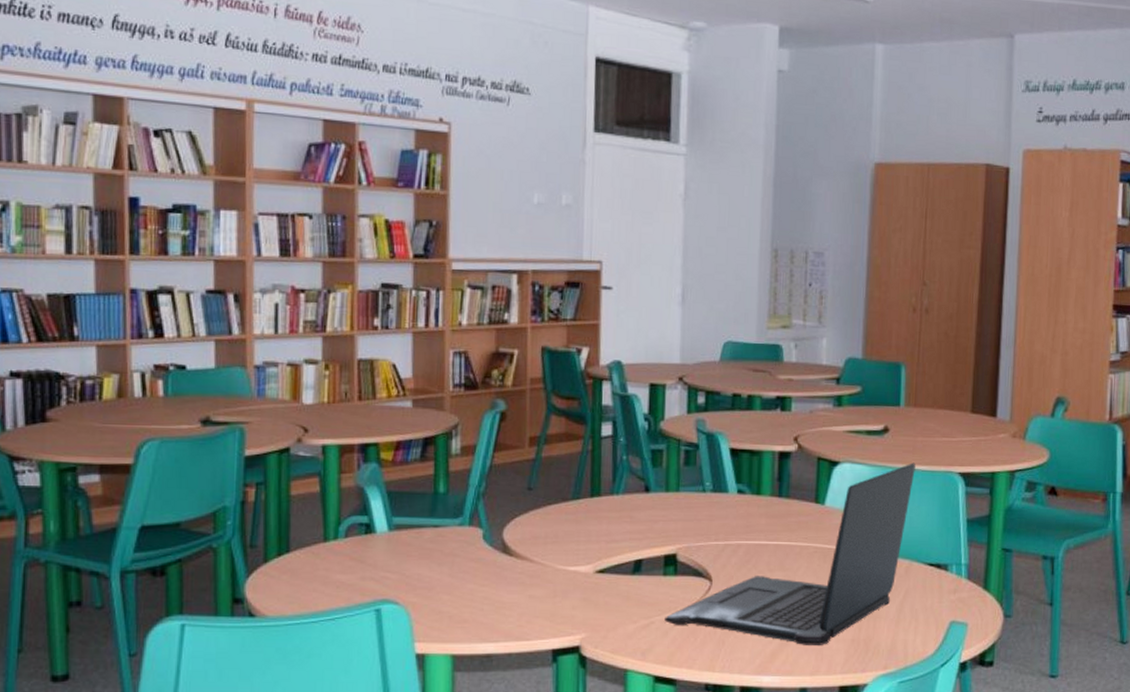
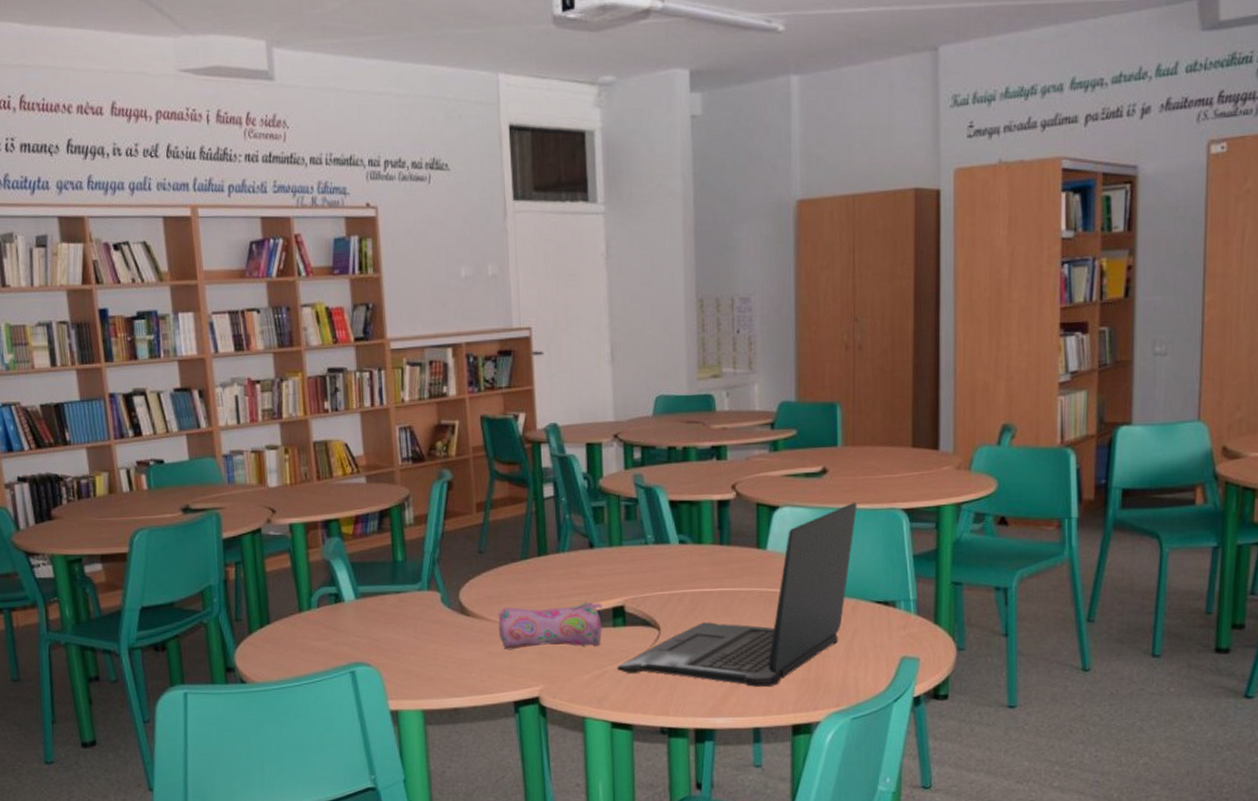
pencil case: none [542,548,654,595] -> present [498,602,602,650]

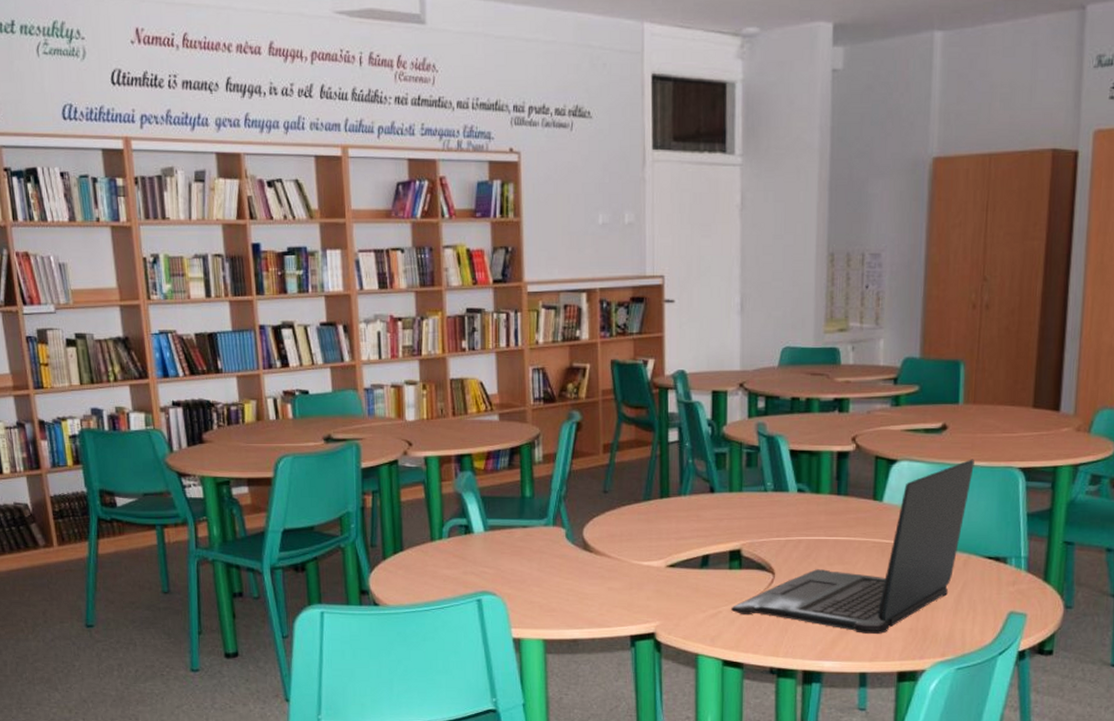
pencil case: present [498,602,602,650] -> none [619,544,720,587]

